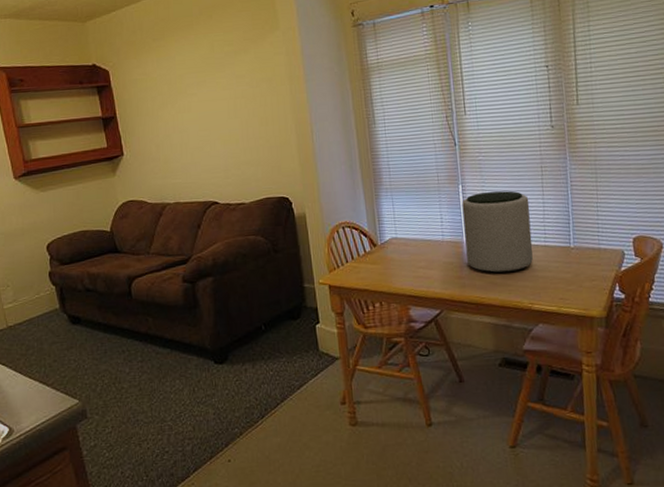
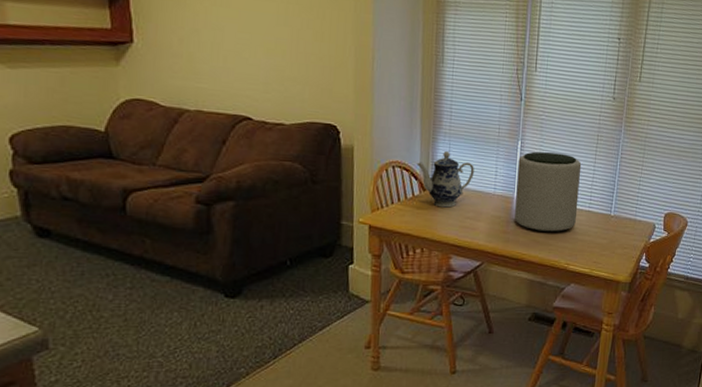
teapot: none [364,206,420,261] -> present [417,151,474,208]

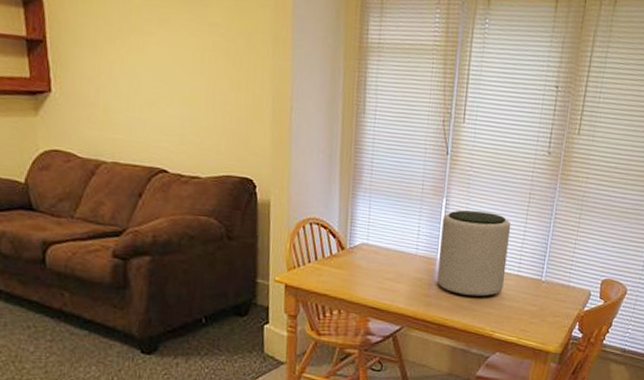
teapot: present [417,151,474,208] -> none [335,208,396,268]

